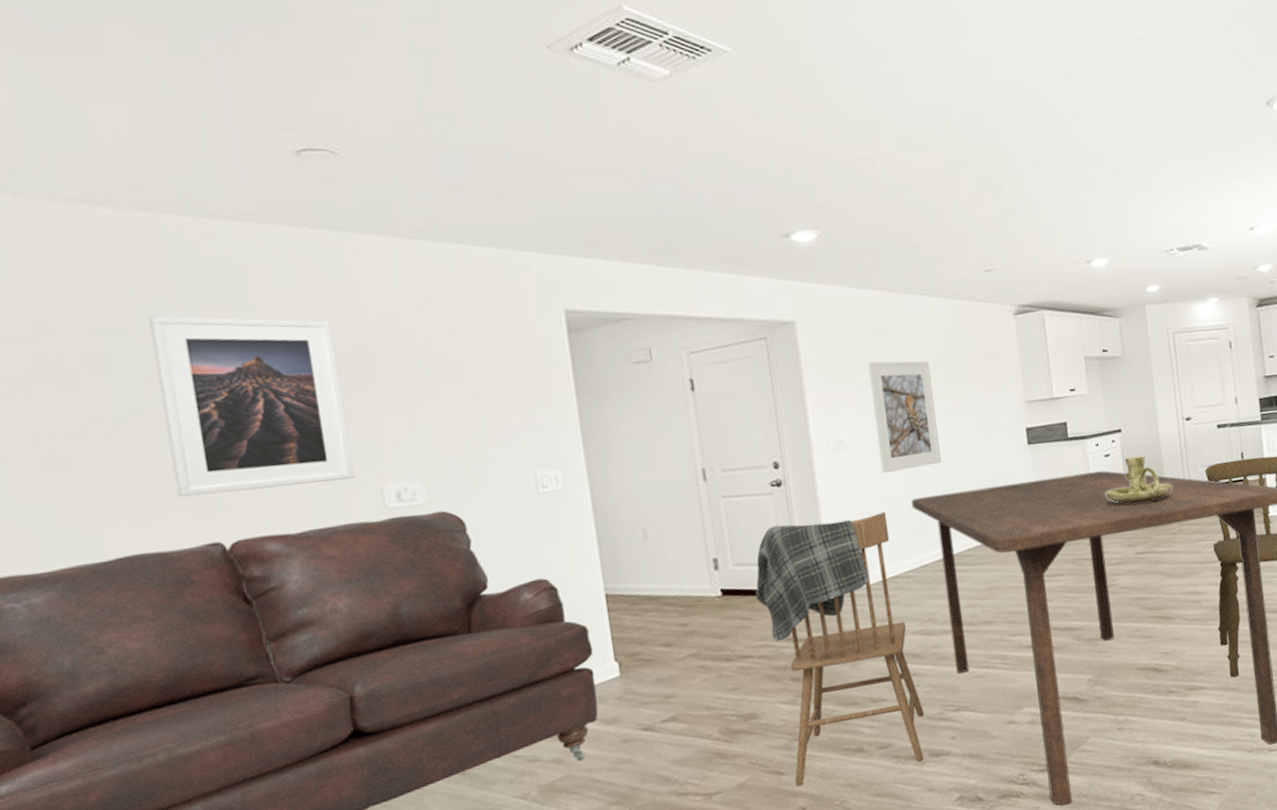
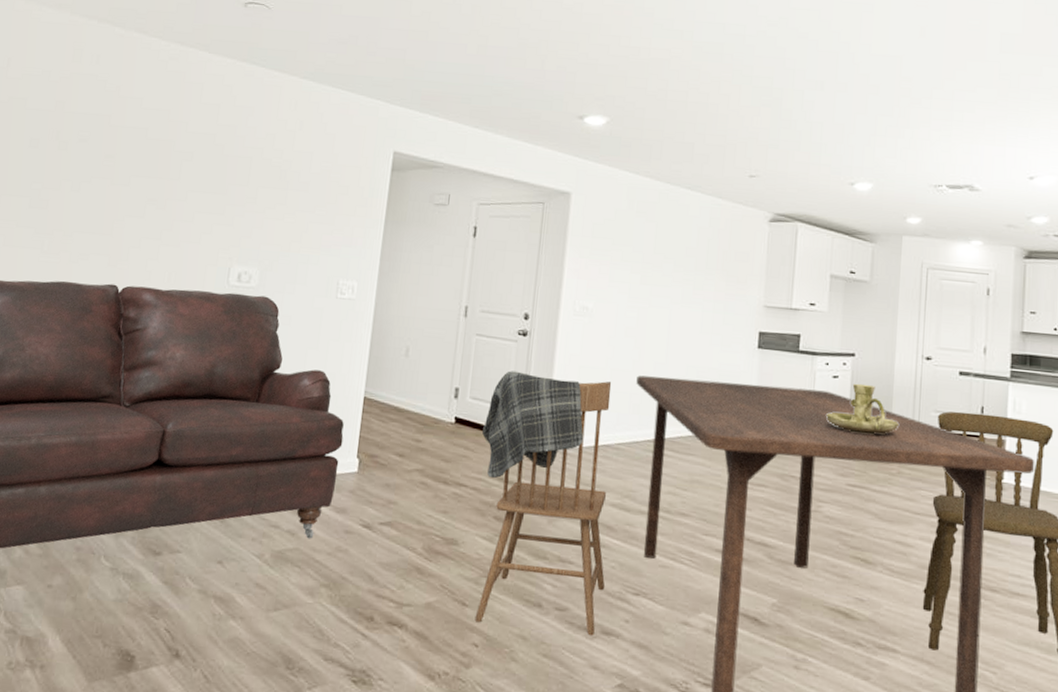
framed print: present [149,315,356,498] -> none [101,108,232,256]
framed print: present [868,361,941,473] -> none [616,240,680,348]

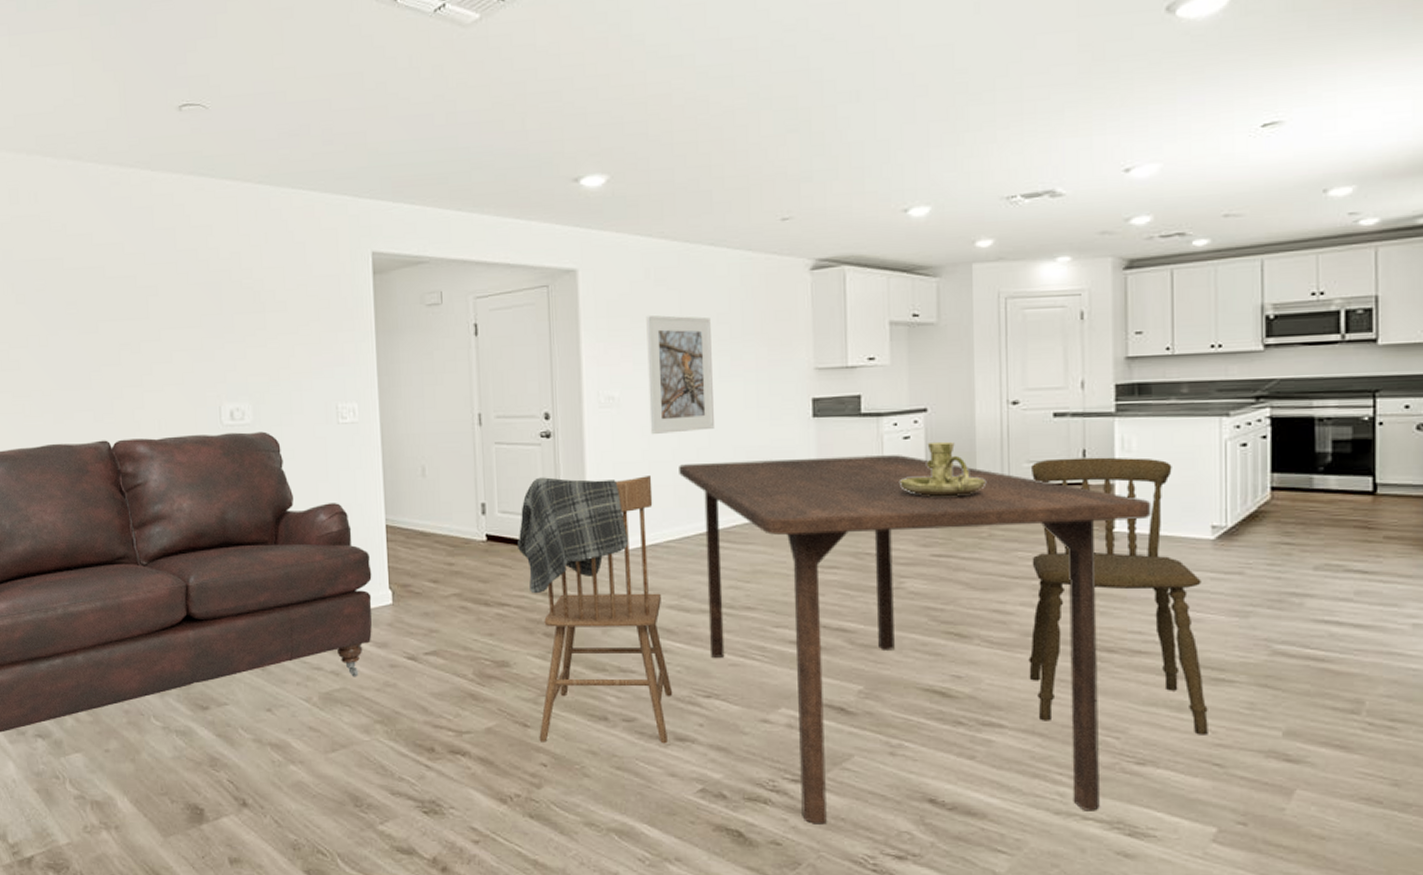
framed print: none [616,240,680,348] -> present [646,315,714,434]

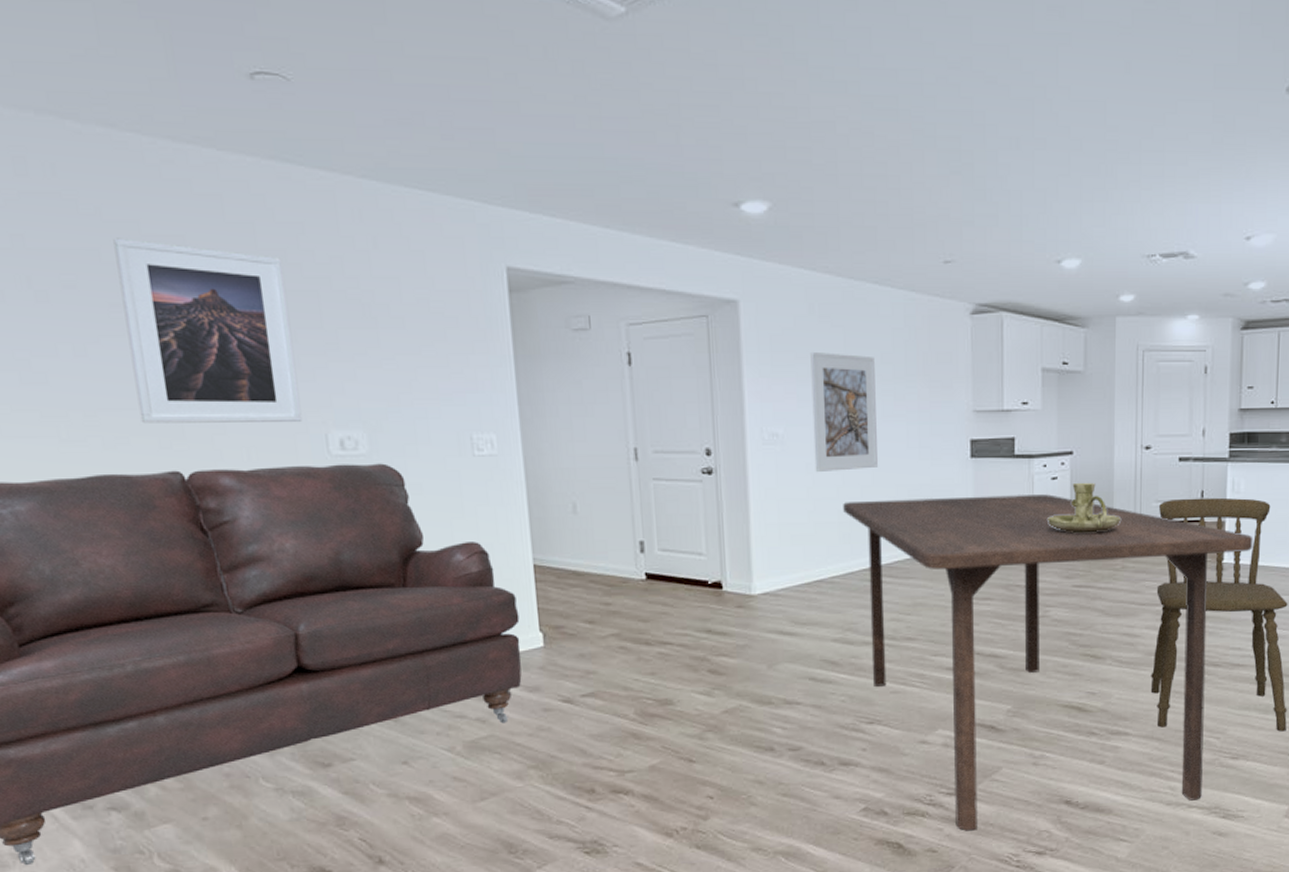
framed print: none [73,248,202,401] -> present [113,238,303,424]
dining chair: present [518,476,672,744] -> none [679,513,836,776]

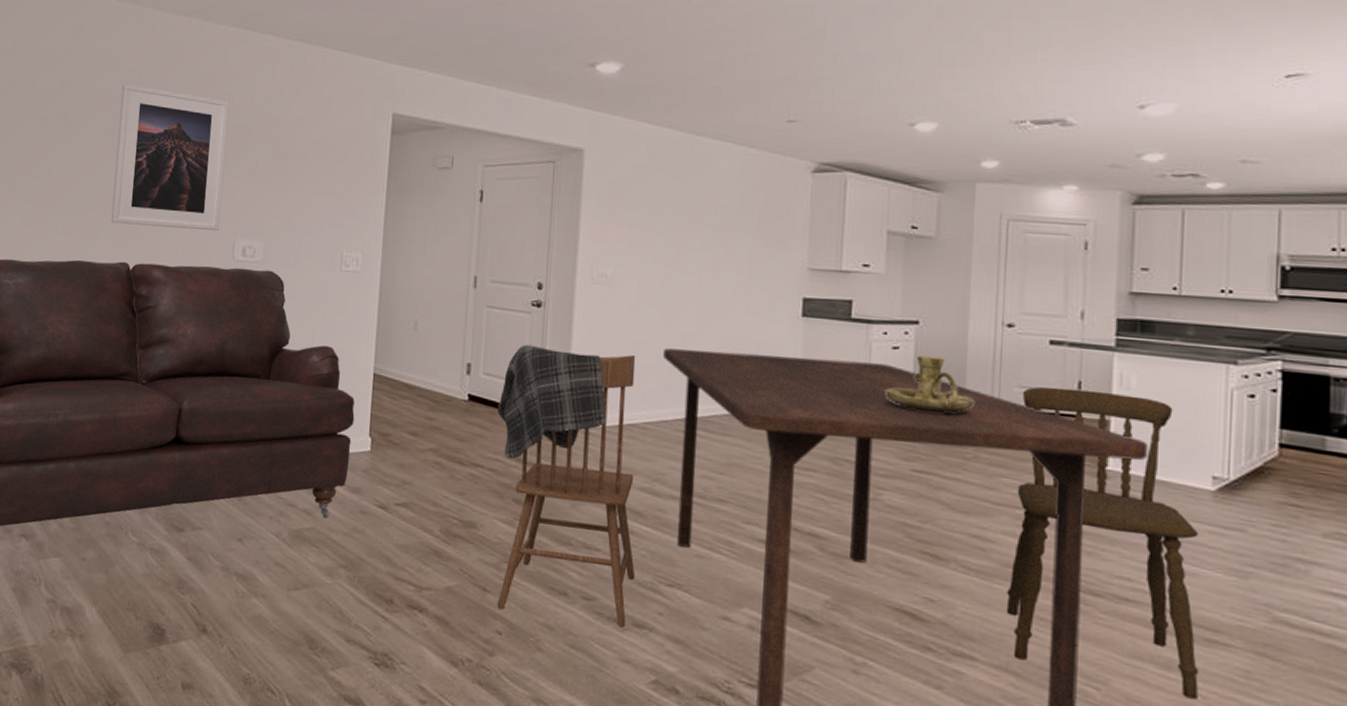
dining chair: none [679,513,836,776] -> present [497,344,636,628]
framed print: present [810,351,878,472] -> none [639,199,709,318]

